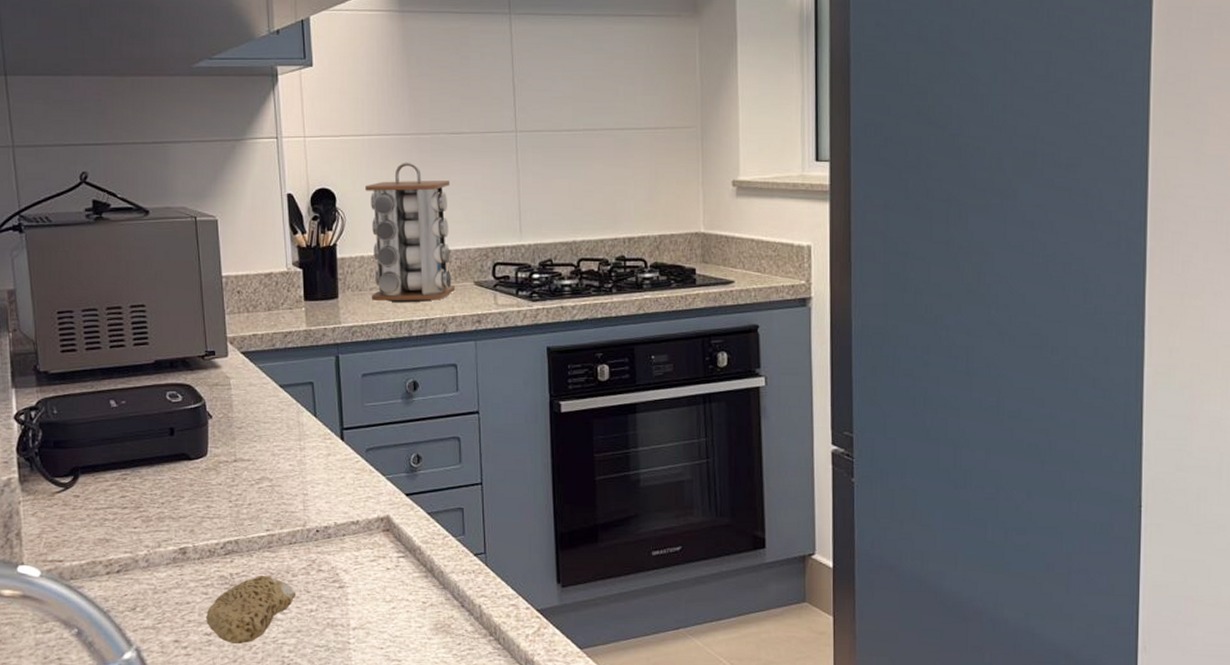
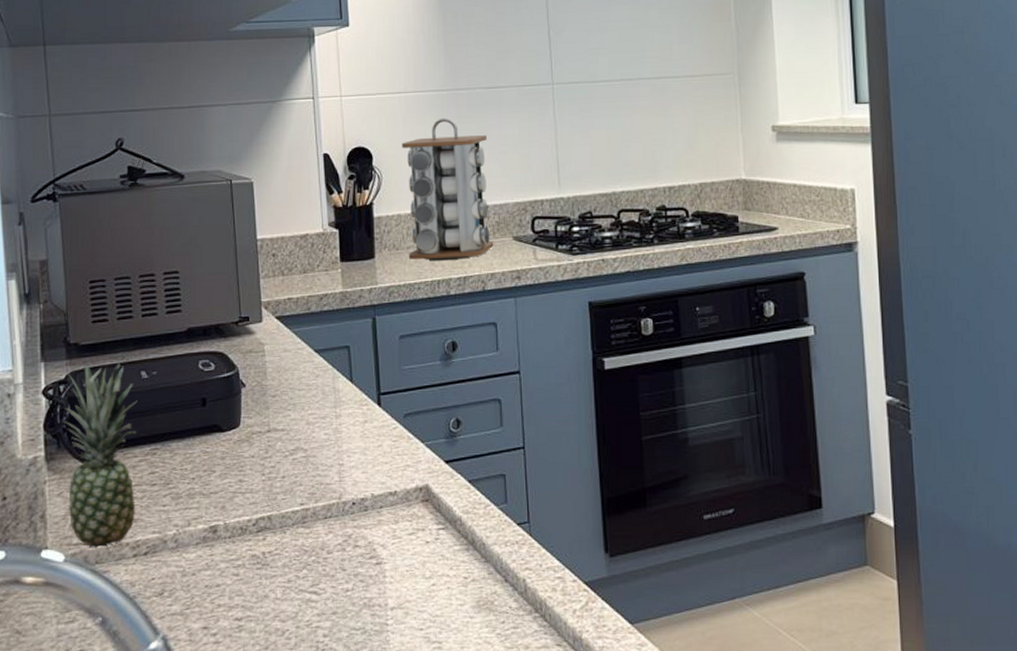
fruit: none [34,392,108,564] -> present [62,363,138,547]
sponge: present [205,575,297,644] -> none [236,552,332,628]

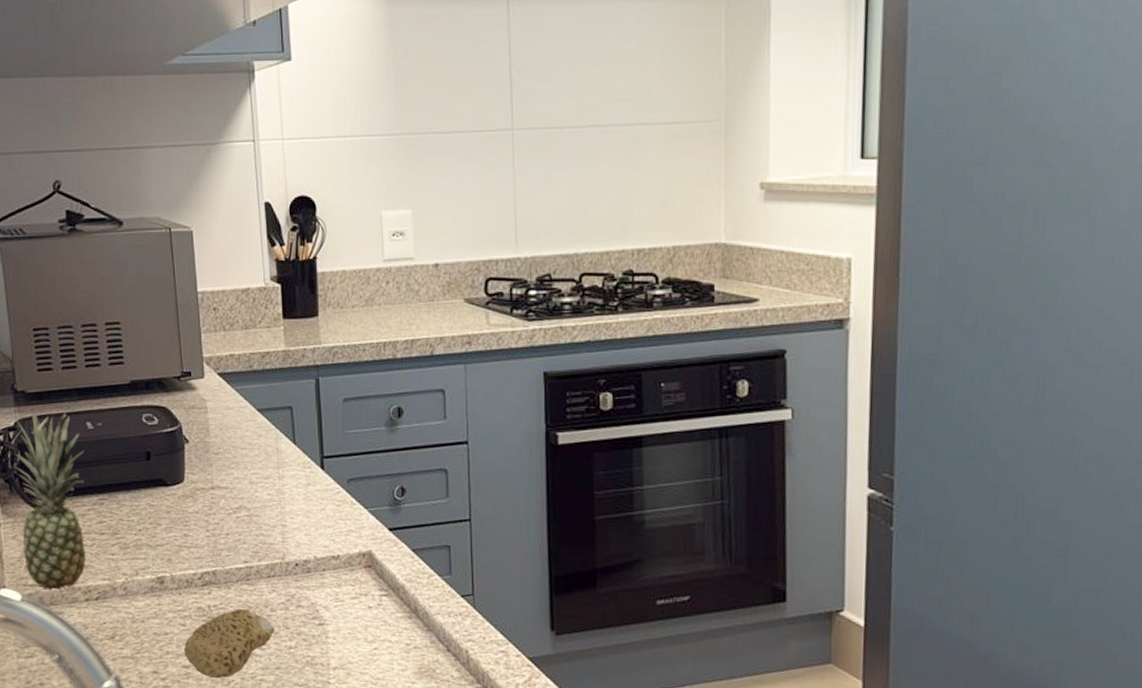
sponge: none [236,552,332,628] -> present [183,608,275,678]
spice rack: present [402,117,494,261] -> none [347,165,444,322]

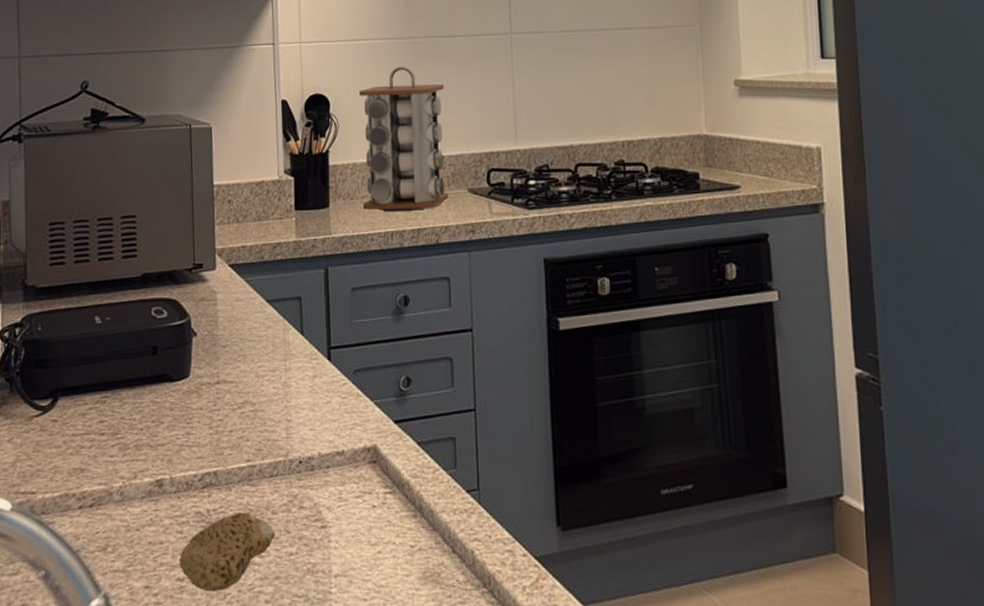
fruit: present [13,412,86,589] -> none [16,307,91,496]
spice rack: none [347,165,444,322] -> present [359,66,449,212]

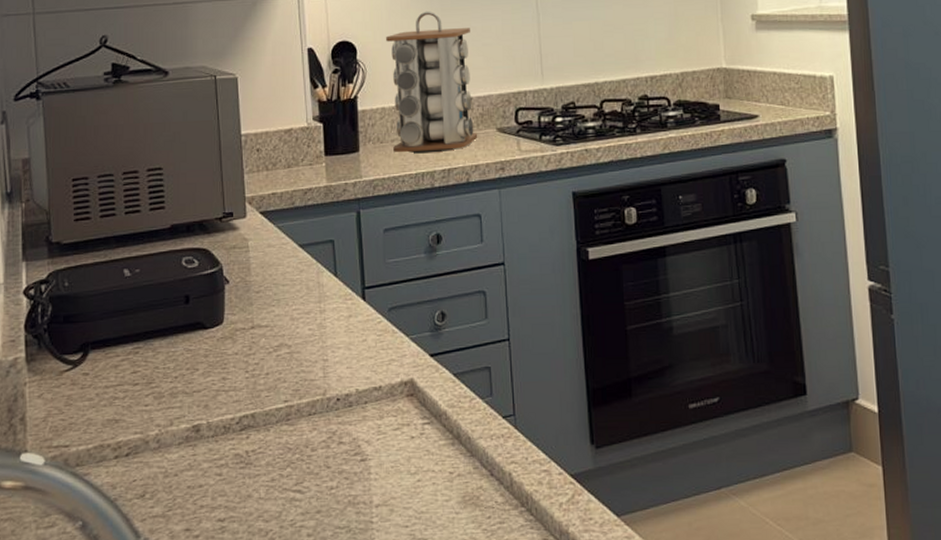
sponge: present [178,511,276,591] -> none [219,450,316,529]

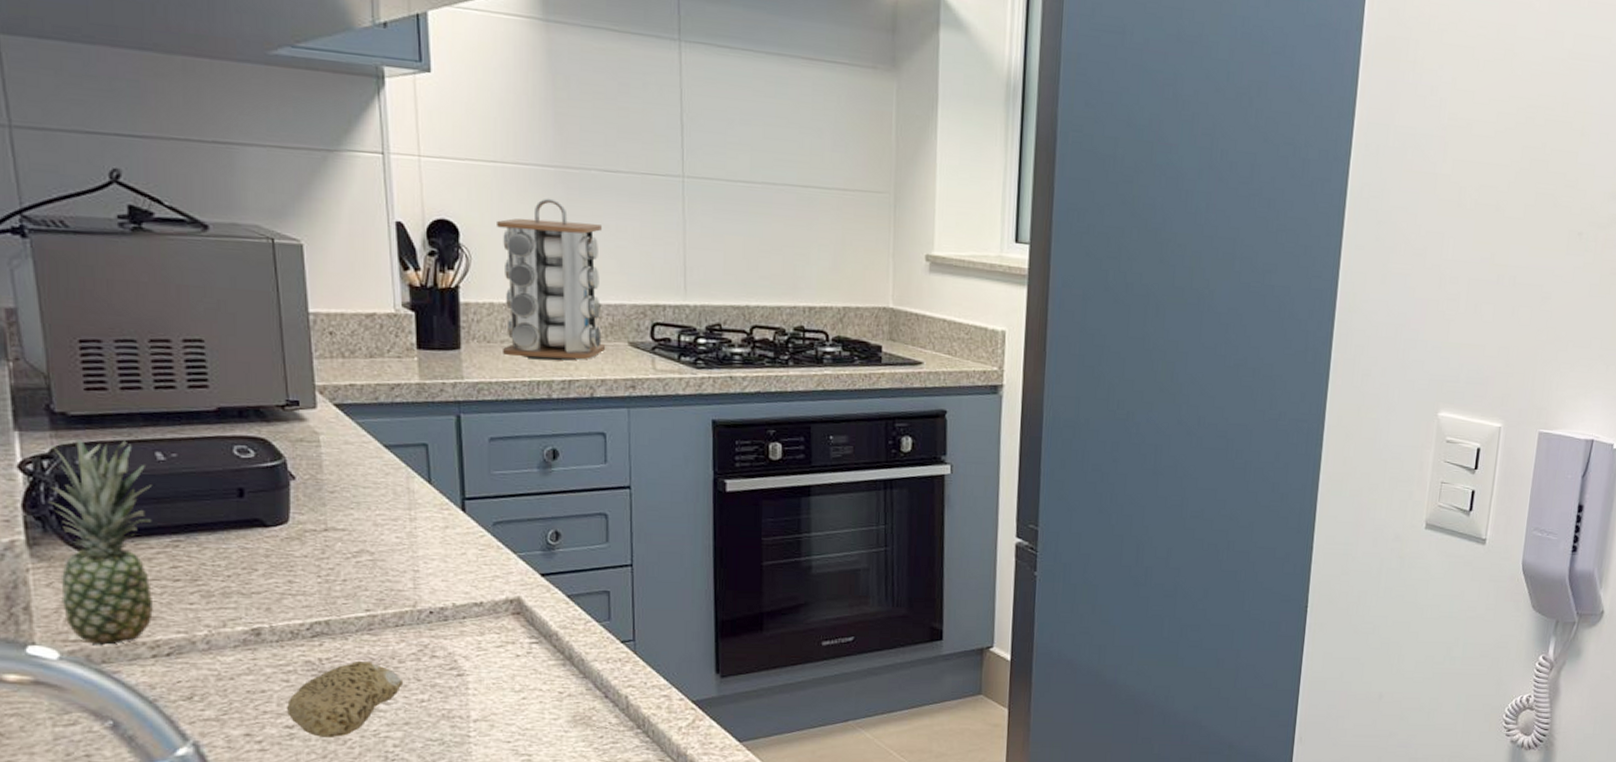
fruit: none [43,261,121,449] -> present [48,438,153,645]
sponge: none [219,450,316,529] -> present [286,660,404,737]

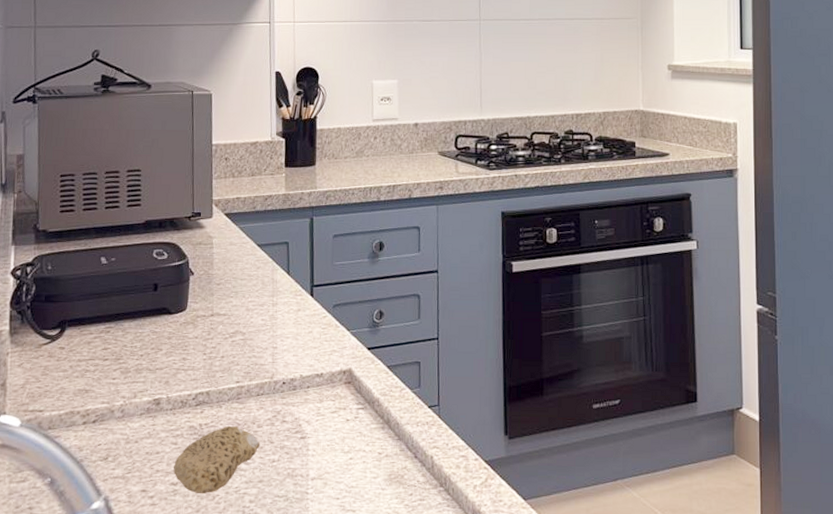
fruit: present [48,438,153,645] -> none [27,249,97,414]
spice rack: present [497,198,606,361] -> none [345,45,421,170]

